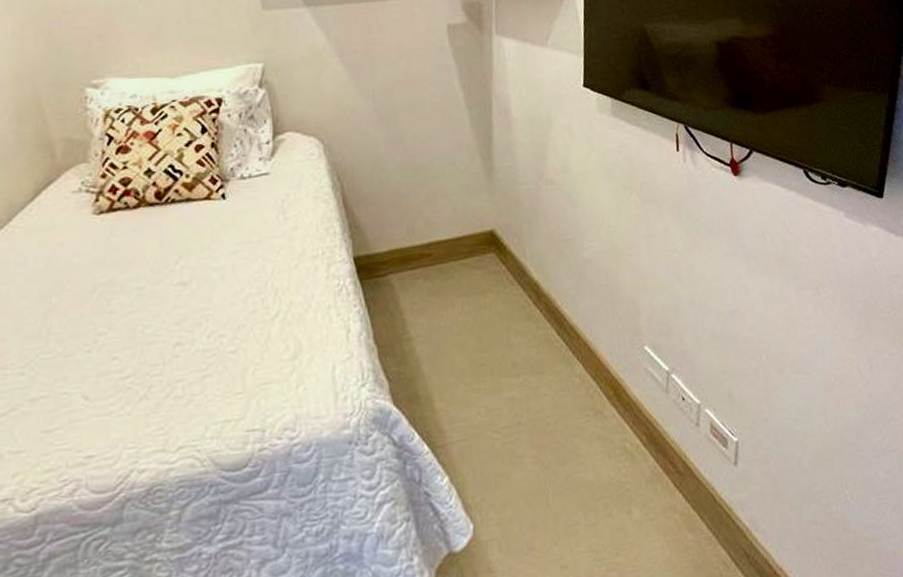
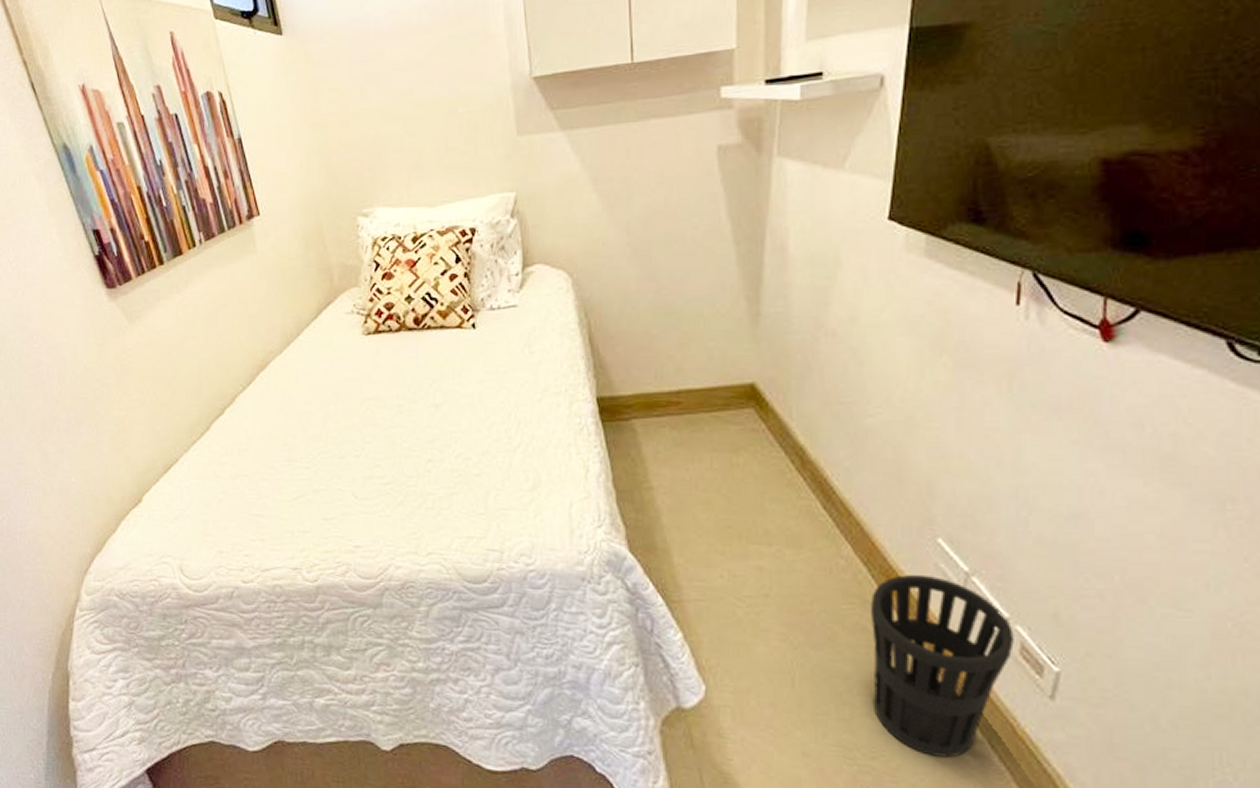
wastebasket: none [601,379,706,539] -> present [870,574,1014,758]

